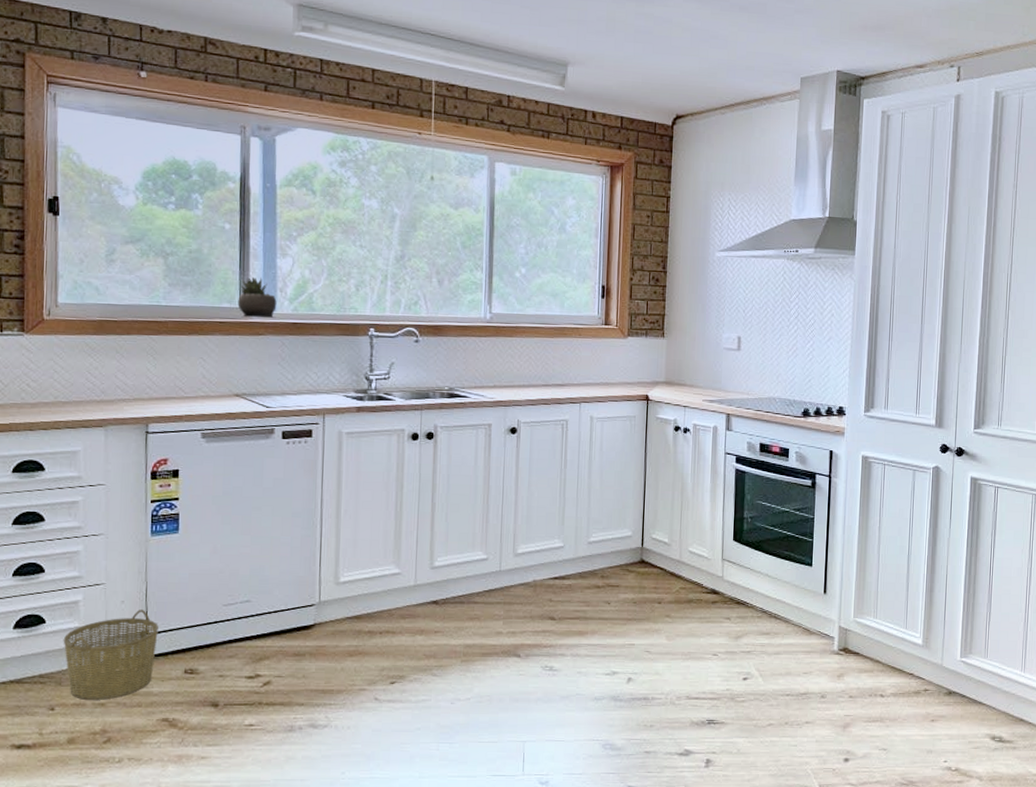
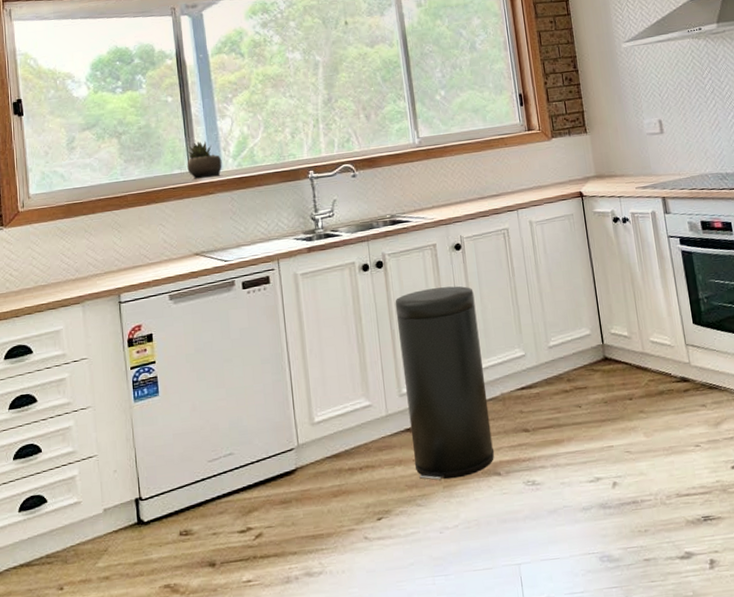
basket: present [63,609,158,700] -> none [64,475,151,575]
pedal bin: none [436,468,522,654] -> present [395,286,495,481]

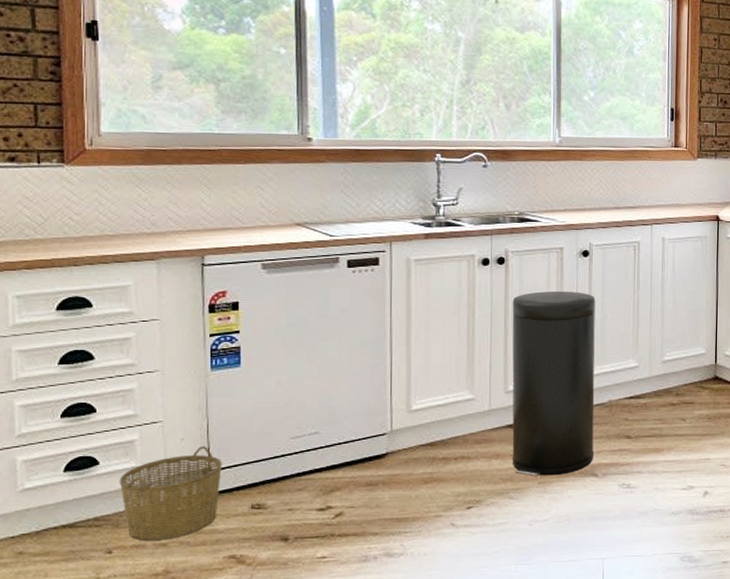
basket: none [64,475,151,575] -> present [119,445,222,541]
succulent plant: present [187,141,223,181] -> none [296,102,338,146]

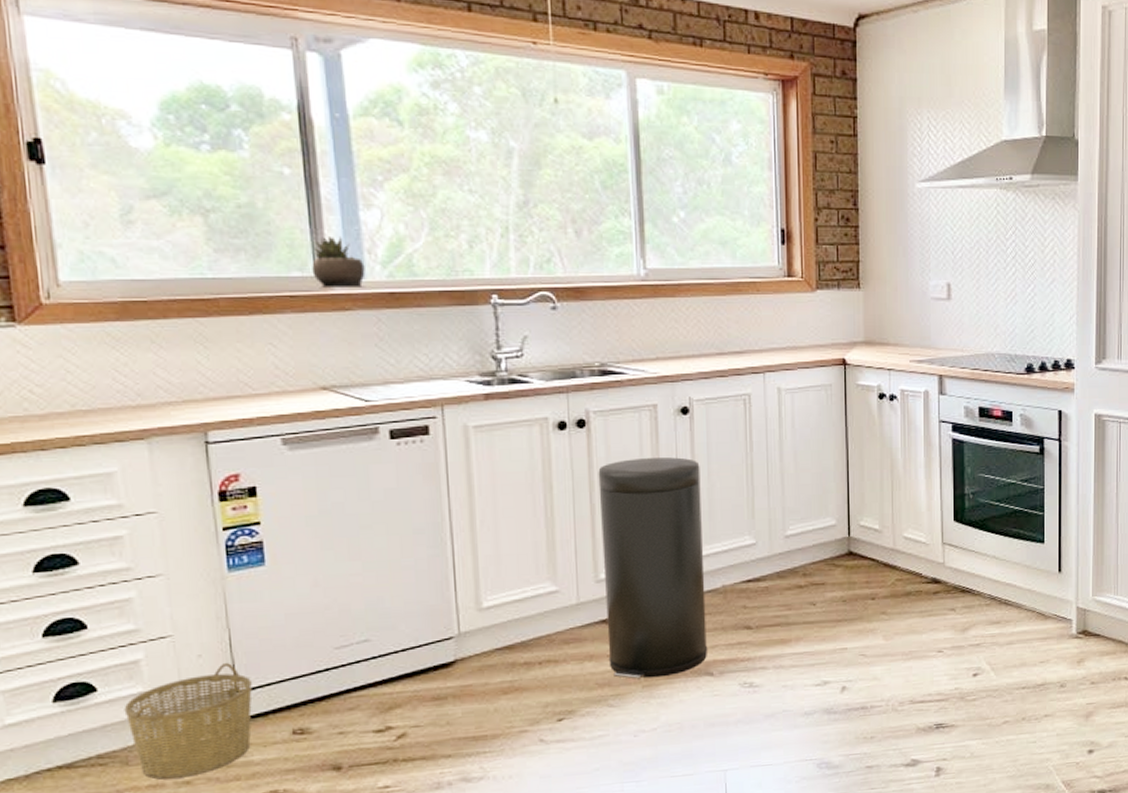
succulent plant: none [296,102,338,146] -> present [312,235,366,289]

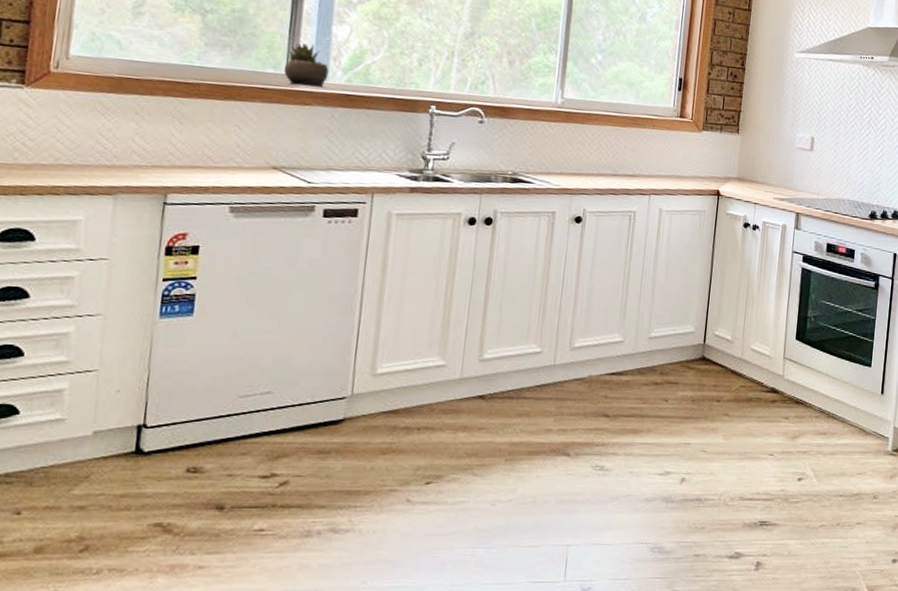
basket: present [123,662,252,780] -> none [39,399,160,502]
pedal bin: present [598,457,708,679] -> none [479,256,585,453]

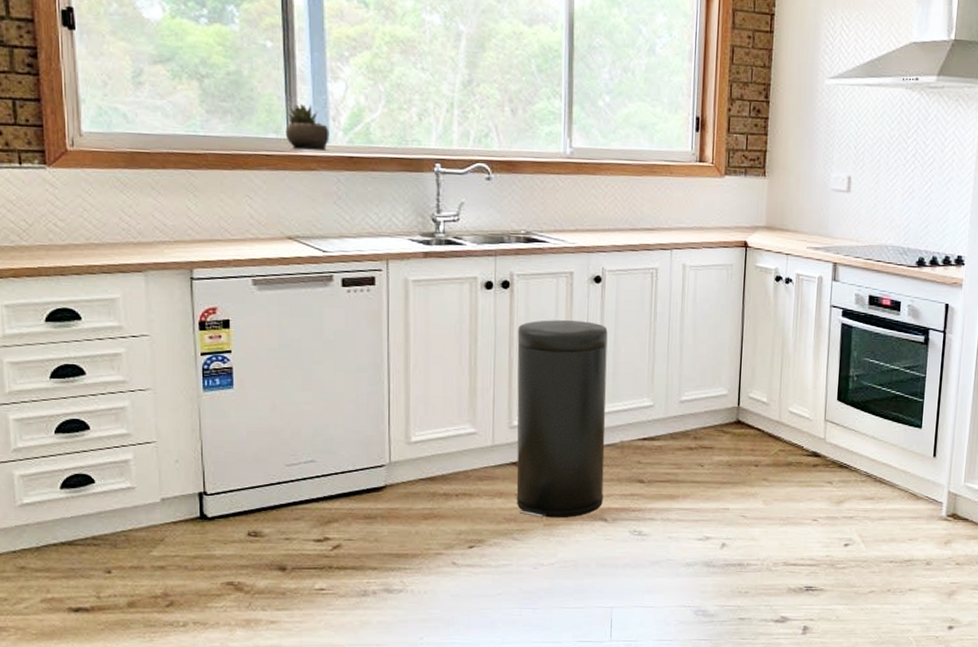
pedal bin: none [479,256,585,453] -> present [516,320,608,518]

